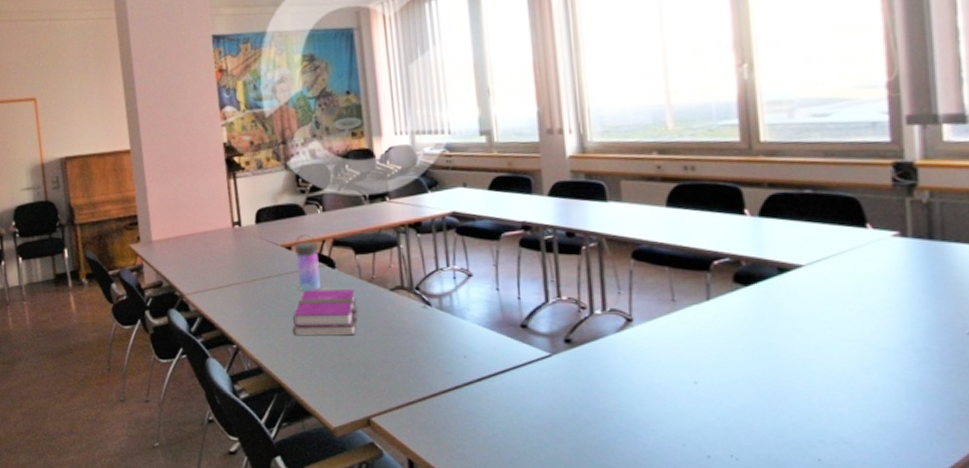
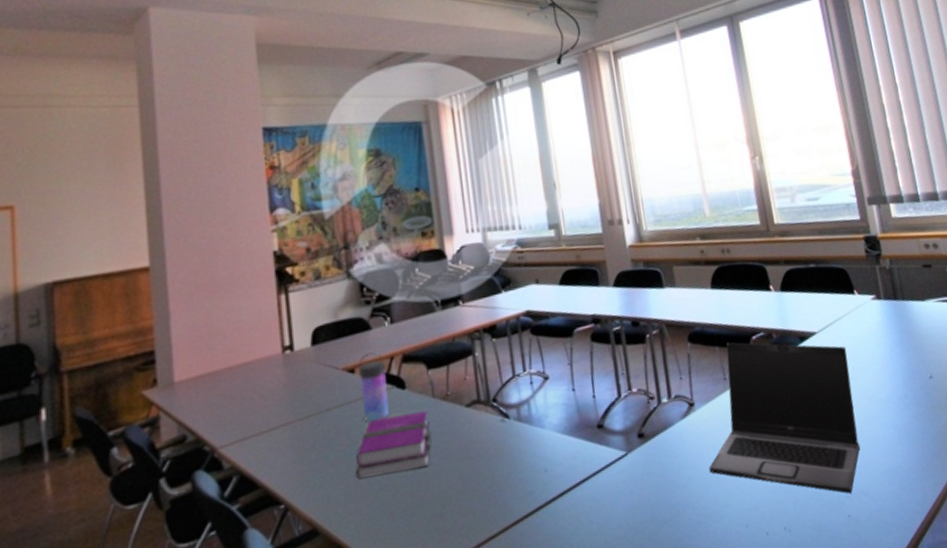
laptop: none [644,263,847,439] -> present [709,342,860,494]

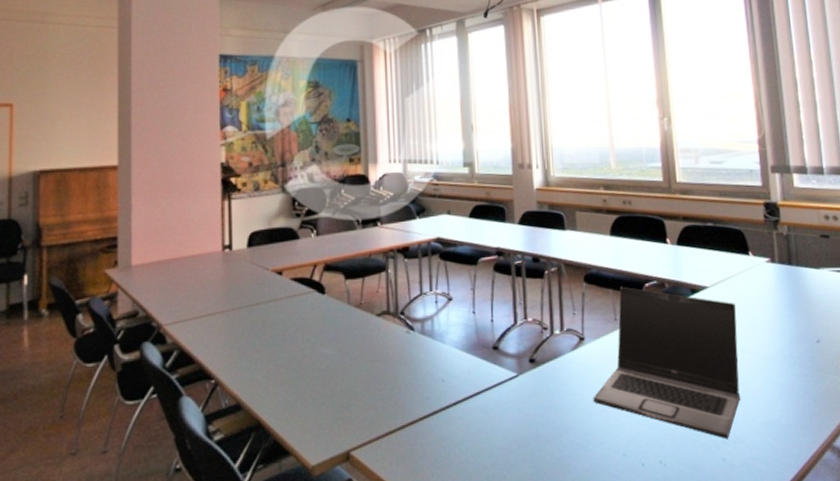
hardback book: present [356,411,431,480] -> none [277,315,344,367]
water bottle: present [358,352,391,423] -> none [286,259,310,319]

